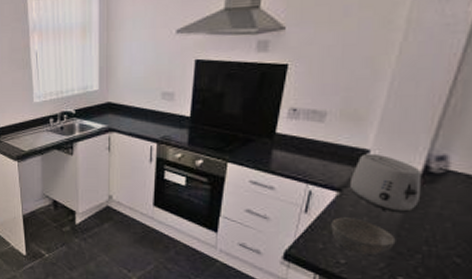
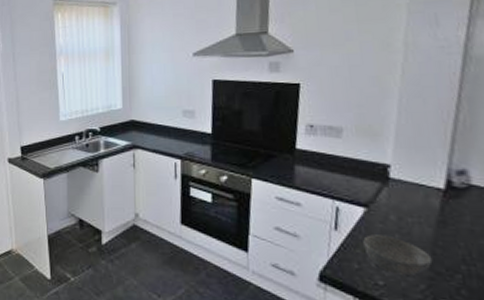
toaster: present [349,153,423,213] -> none [375,168,449,230]

